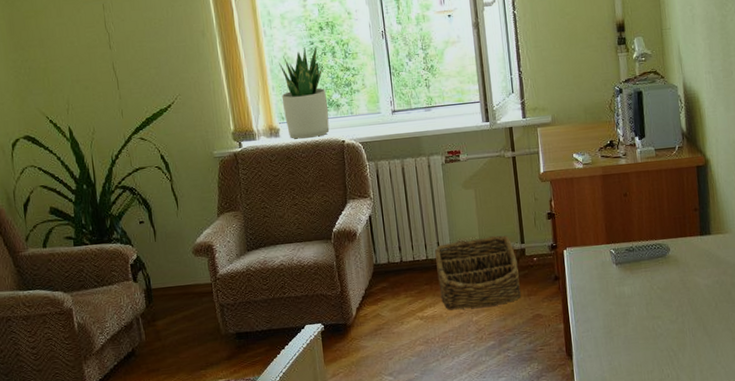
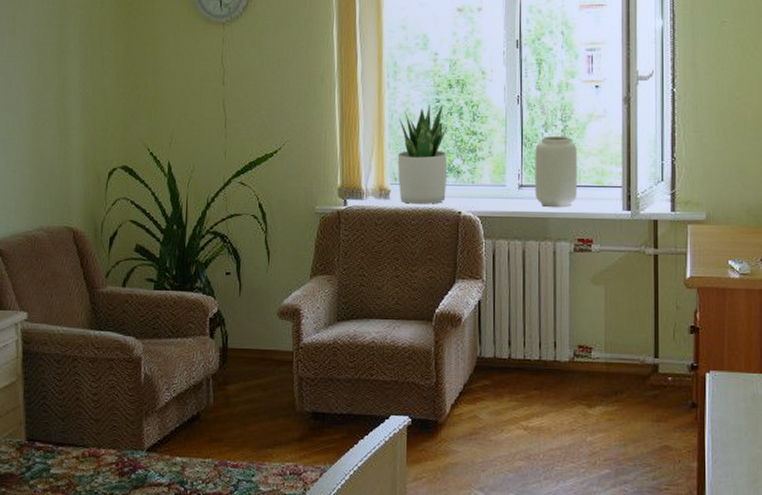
vase: none [402,62,443,128] -> present [535,135,578,208]
basket: present [435,235,521,310] -> none [550,344,648,427]

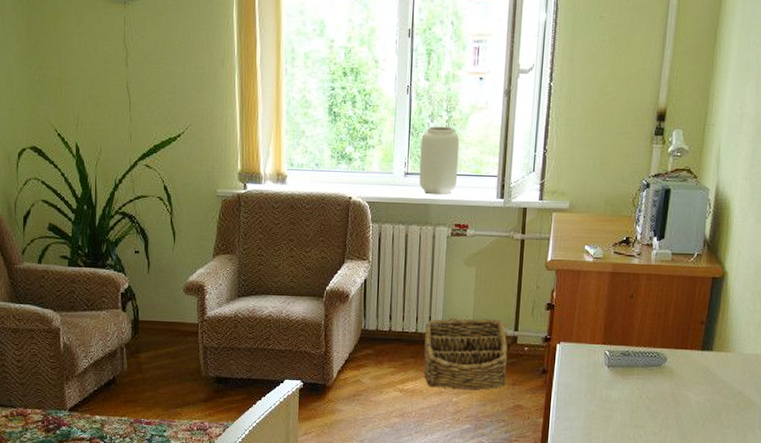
planter: present [397,104,448,205] -> none [293,91,342,191]
basket: none [550,344,648,427] -> present [424,318,508,390]

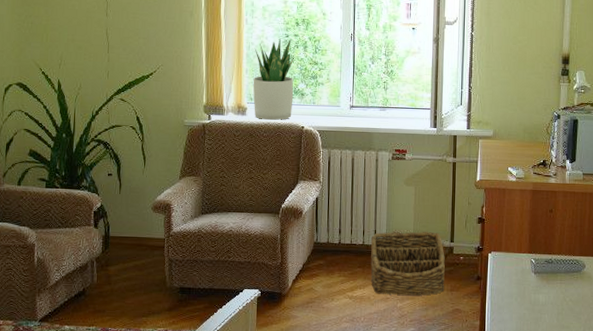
planter: none [293,91,342,191] -> present [253,38,295,121]
vase: present [419,126,460,195] -> none [363,67,397,125]

